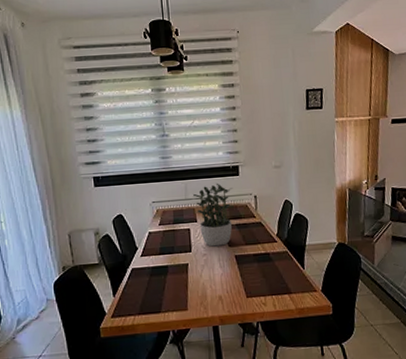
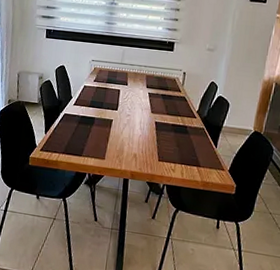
potted plant: present [193,183,232,247] -> none [128,54,165,111]

